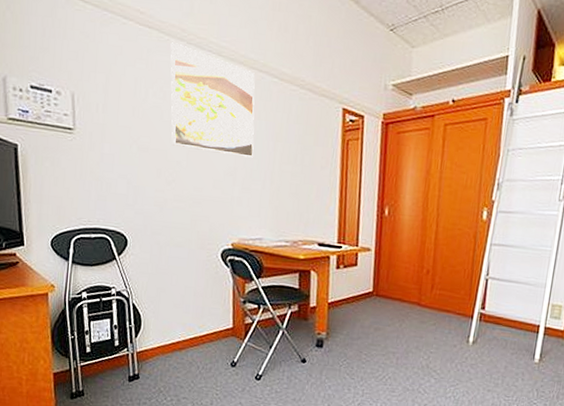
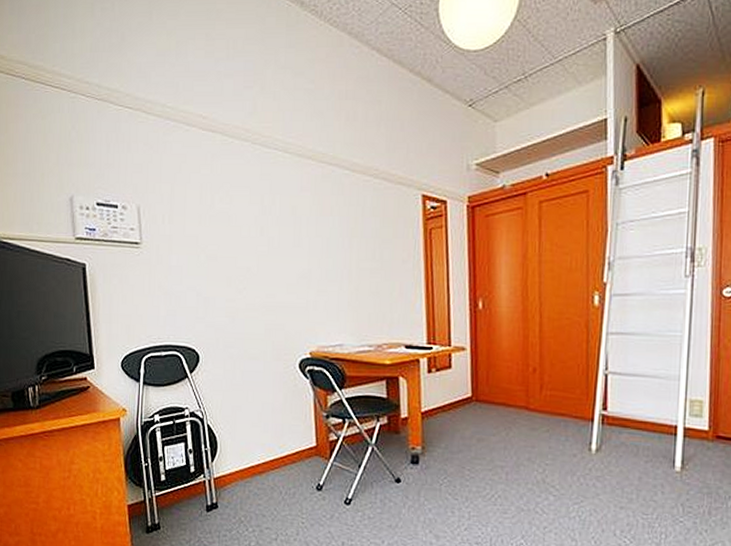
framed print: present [170,42,255,158] -> none [235,144,328,257]

